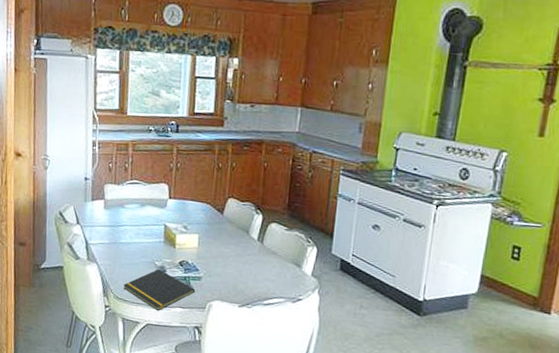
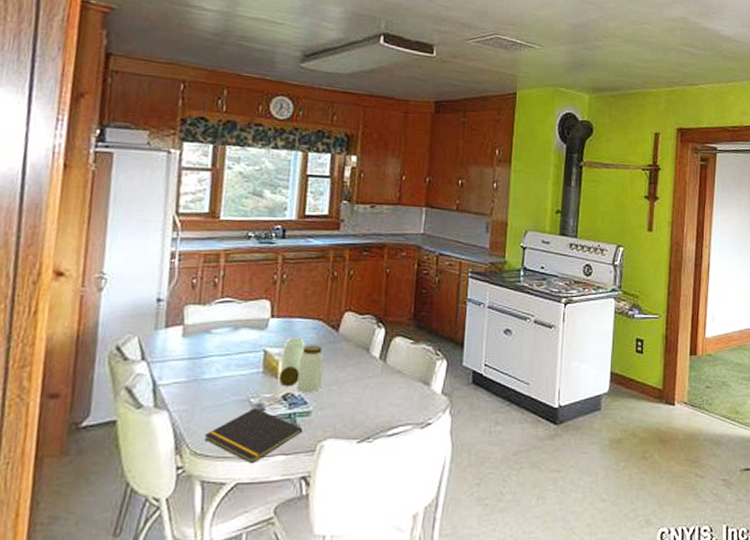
jar: none [176,216,212,262] -> present [278,337,324,392]

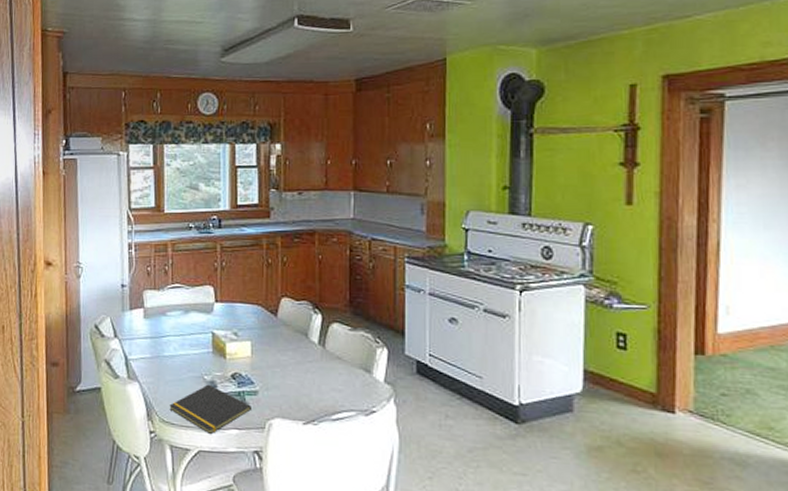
jar: present [278,337,324,392] -> none [226,321,266,373]

